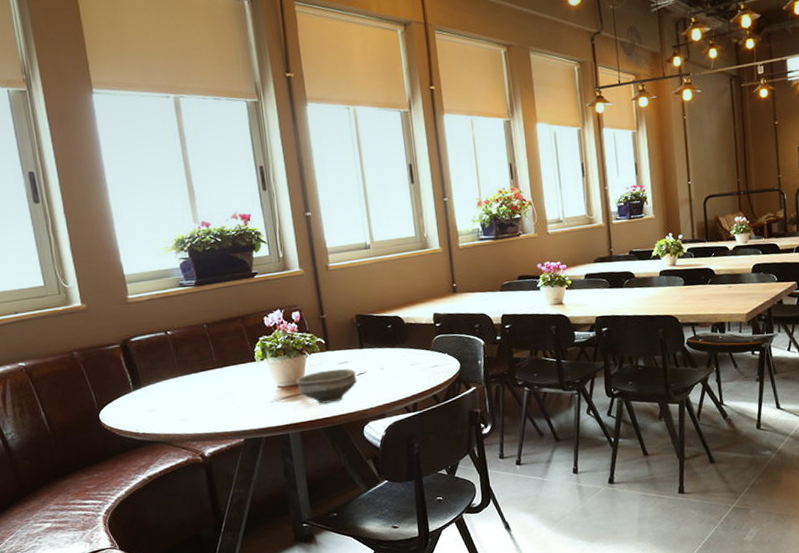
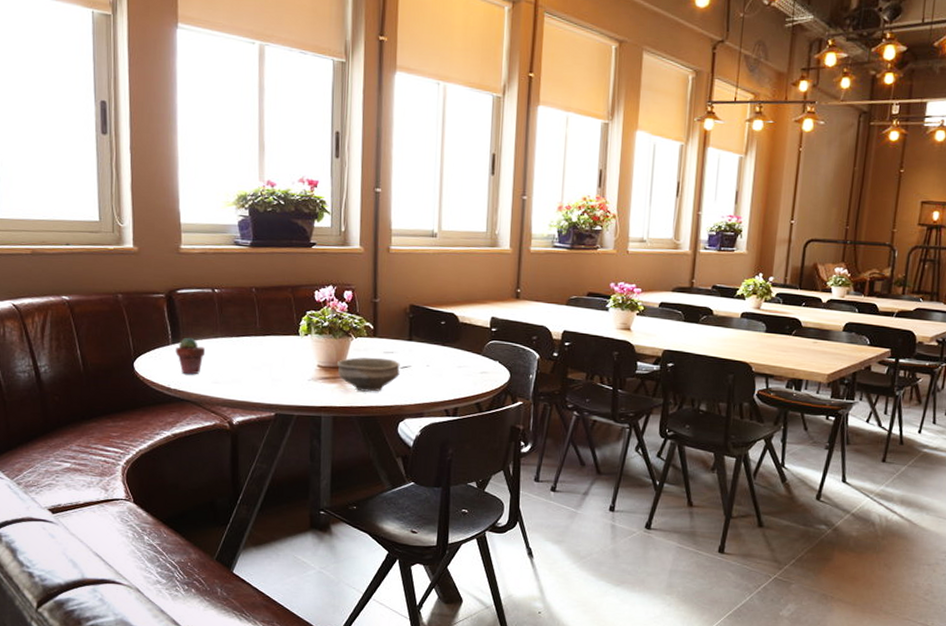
potted succulent: none [138,381,167,417] -> present [176,337,205,375]

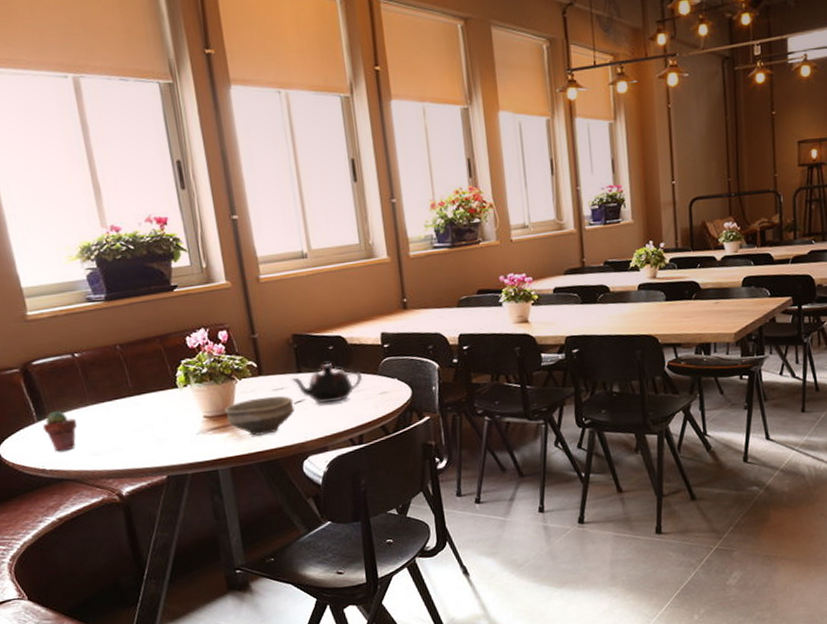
teapot: none [401,337,466,374] -> present [290,364,362,404]

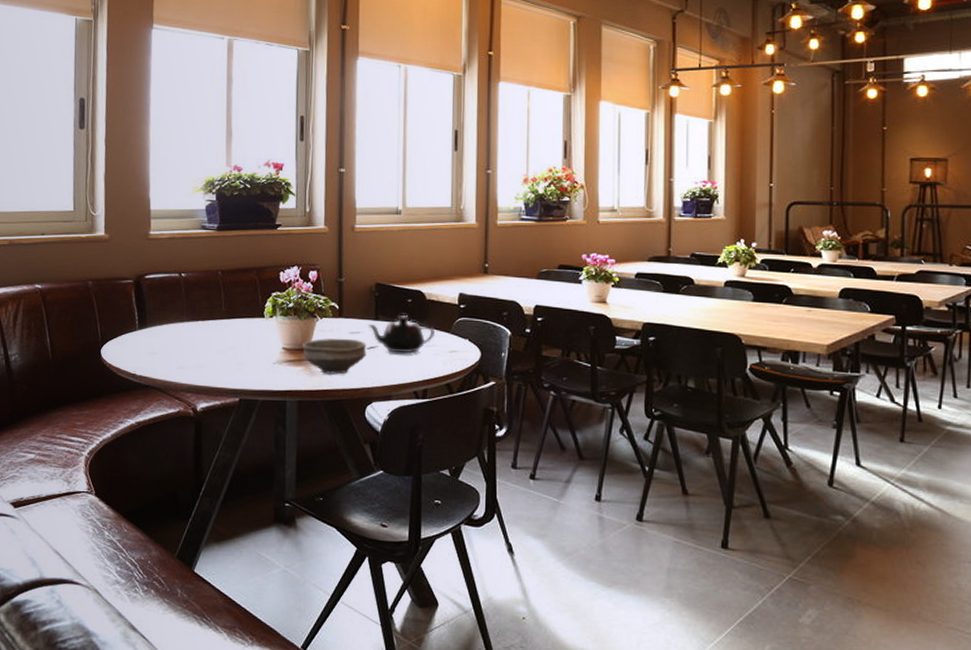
potted succulent: present [43,410,77,452] -> none [142,322,171,360]

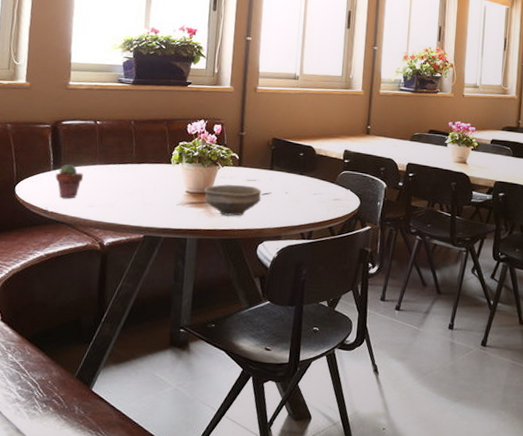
potted succulent: none [142,322,171,360] -> present [55,164,83,199]
teapot: present [367,315,435,354] -> none [263,167,322,200]

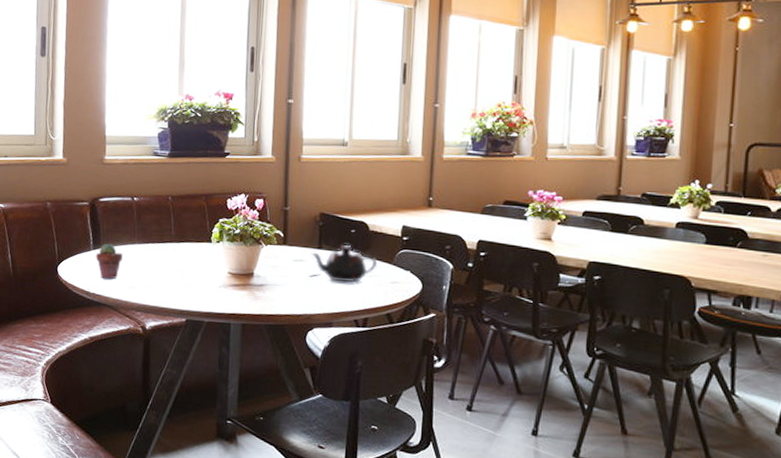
bowl: present [203,184,262,216] -> none [246,265,310,300]
teapot: none [263,167,322,200] -> present [311,245,377,283]

